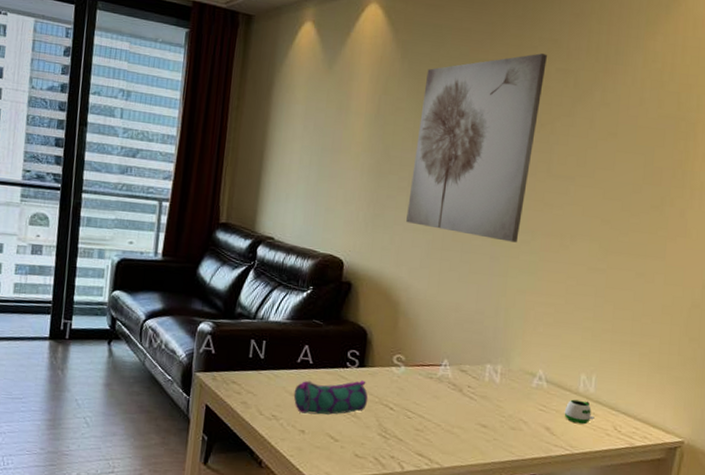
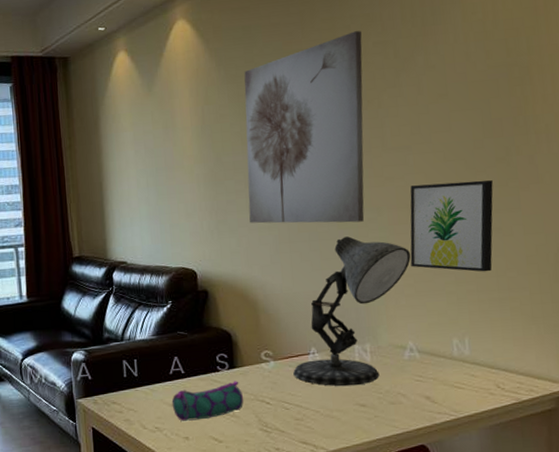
desk lamp: none [422,254,556,405] -> present [293,236,411,387]
wall art: none [554,216,644,314] -> present [410,180,493,272]
mug: present [564,399,595,425] -> none [442,364,475,388]

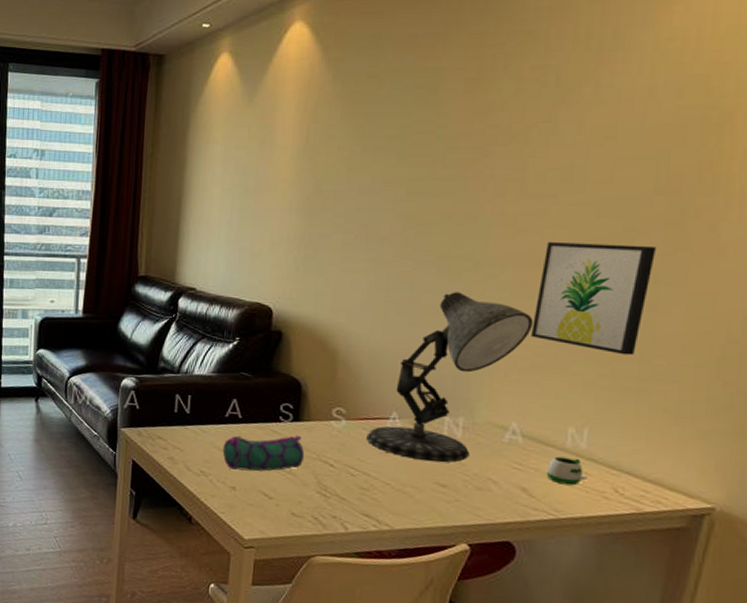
wall art: present [244,31,365,224] -> none [343,50,518,277]
mug: none [442,364,475,388] -> present [546,456,587,486]

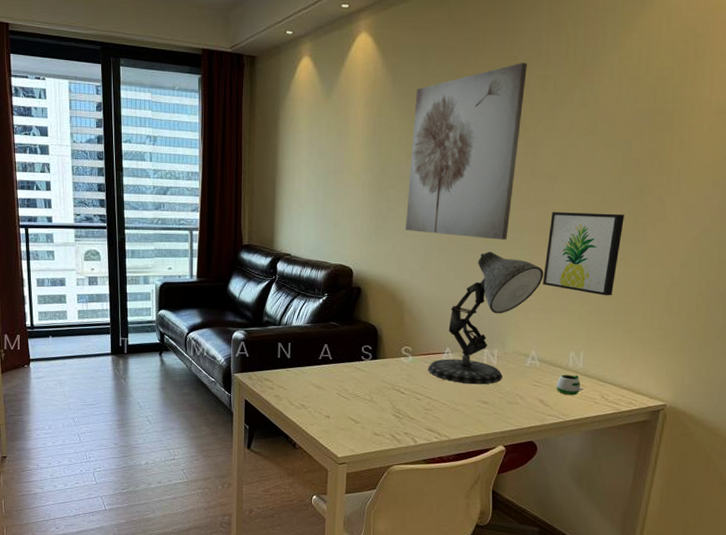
pencil case: present [222,435,305,471] -> none [318,371,382,402]
wall art: none [343,50,518,277] -> present [406,63,527,240]

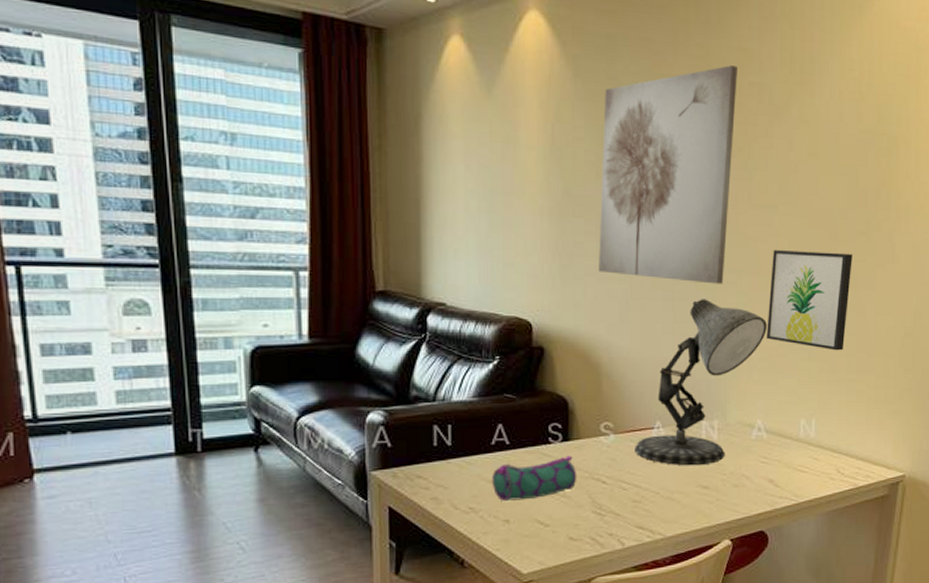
pencil case: none [318,371,382,402] -> present [491,456,577,501]
mug: present [556,374,584,396] -> none [786,446,817,472]

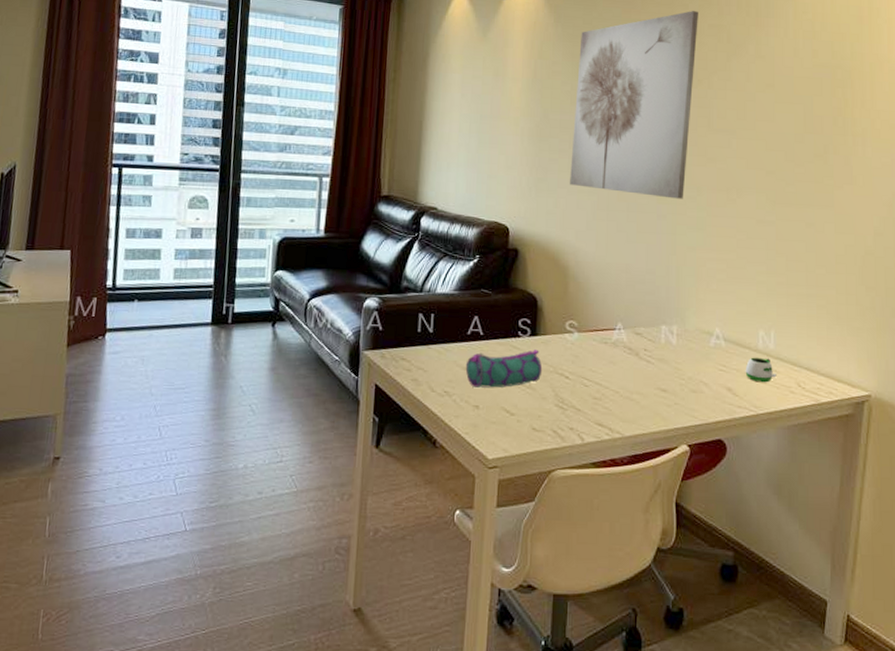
desk lamp: present [635,299,768,466] -> none [597,212,726,369]
wall art: present [767,250,852,351] -> none [725,170,810,266]
mug: none [786,446,817,472] -> present [745,357,777,383]

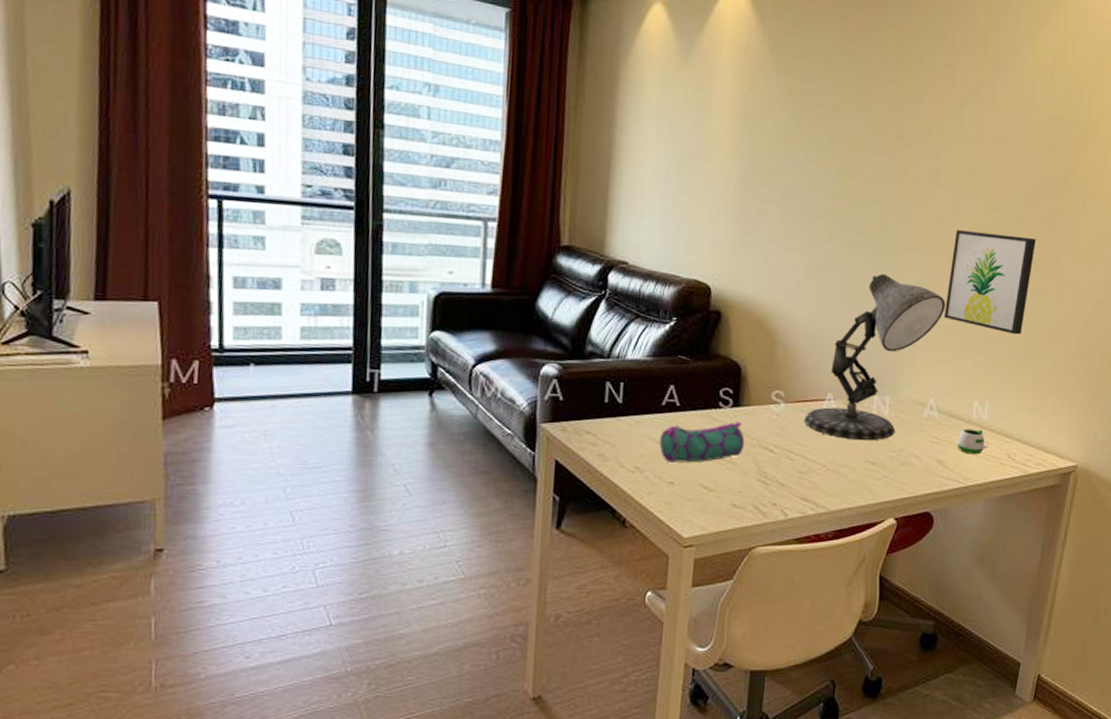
wall art: present [570,11,698,199] -> none [781,46,932,261]
desk lamp: none [597,212,726,369] -> present [804,274,946,441]
wall art: none [725,170,810,266] -> present [944,230,1036,335]

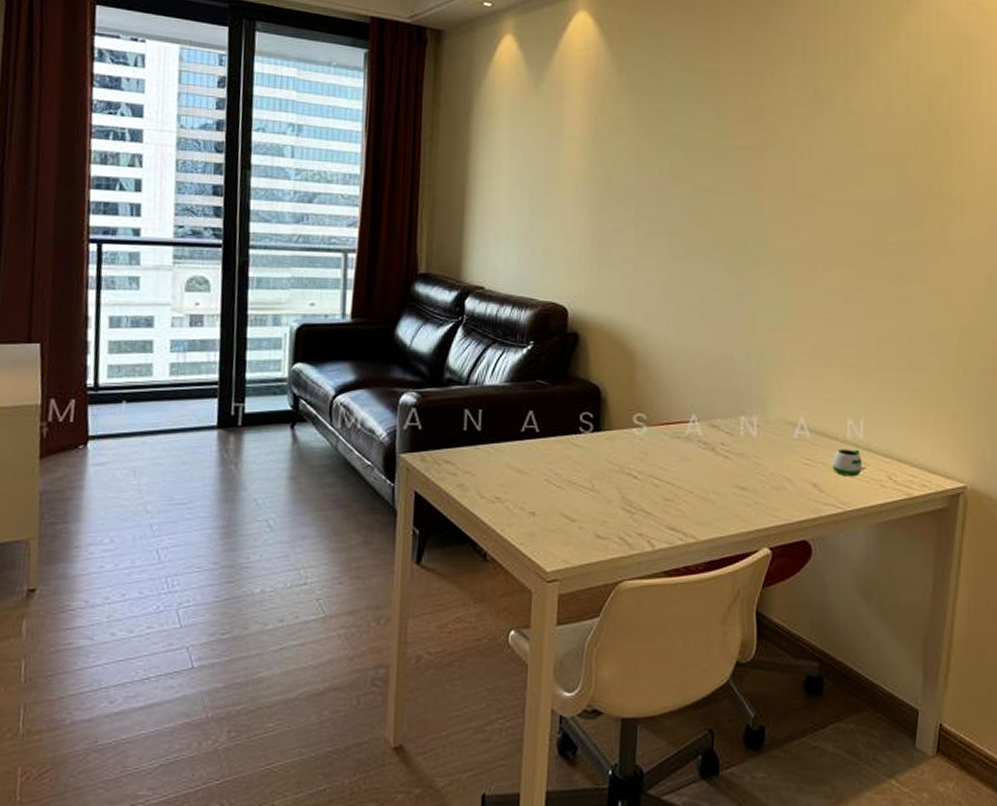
pencil case: present [659,421,745,463] -> none [519,447,608,492]
desk lamp: present [804,274,946,441] -> none [668,289,812,465]
wall art: present [944,230,1036,335] -> none [810,240,903,347]

